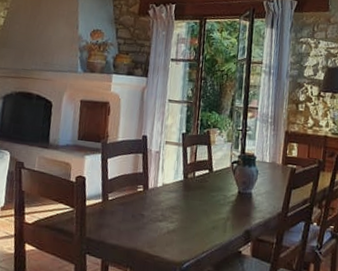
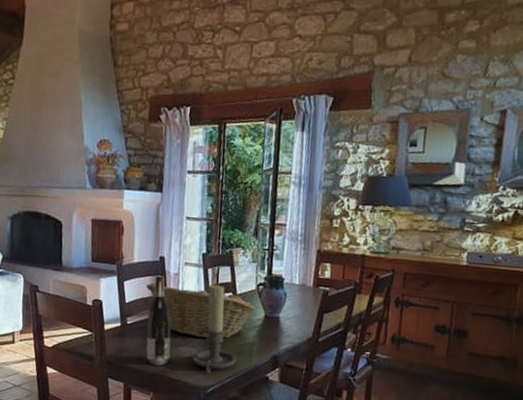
wine bottle: none [125,153,151,242] -> present [146,275,172,366]
fruit basket: none [128,160,230,214] -> present [146,283,256,339]
candle holder: none [169,162,212,249] -> present [192,284,237,374]

